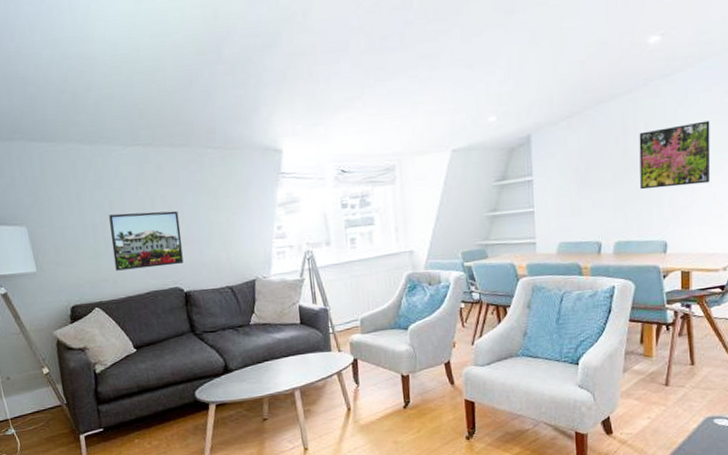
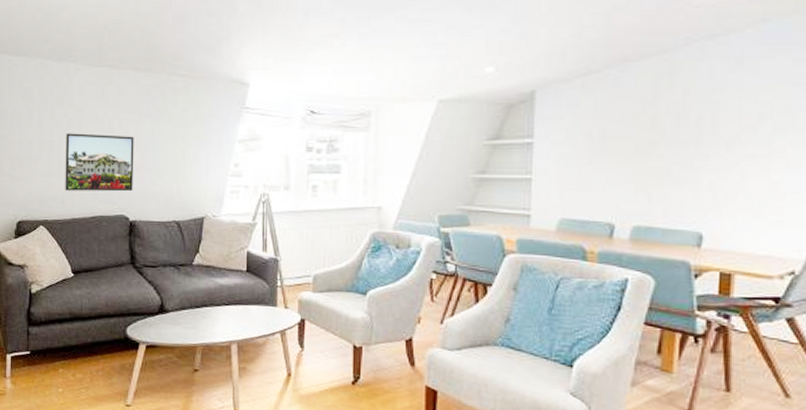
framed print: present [639,120,711,190] -> none [671,93,772,169]

